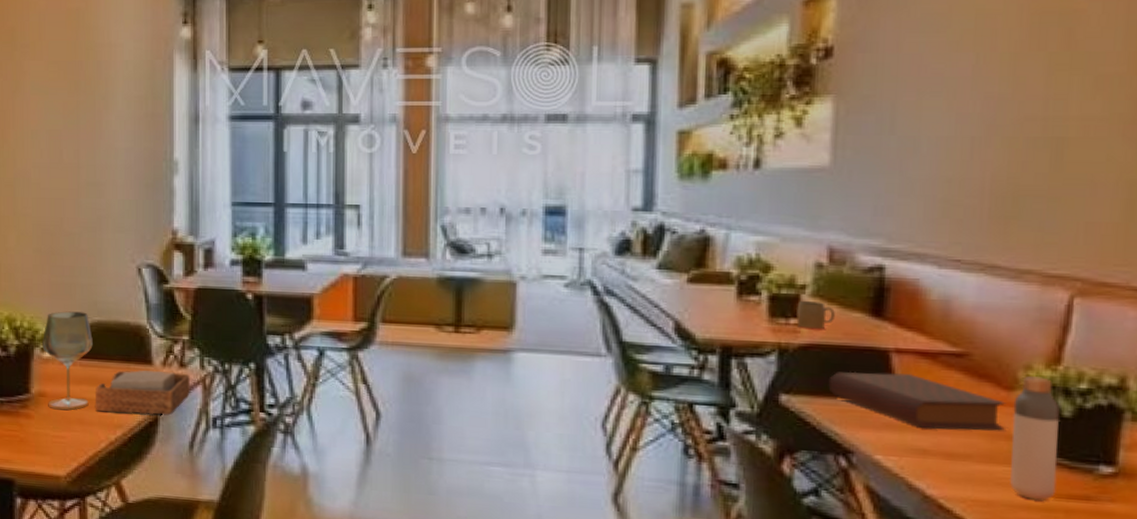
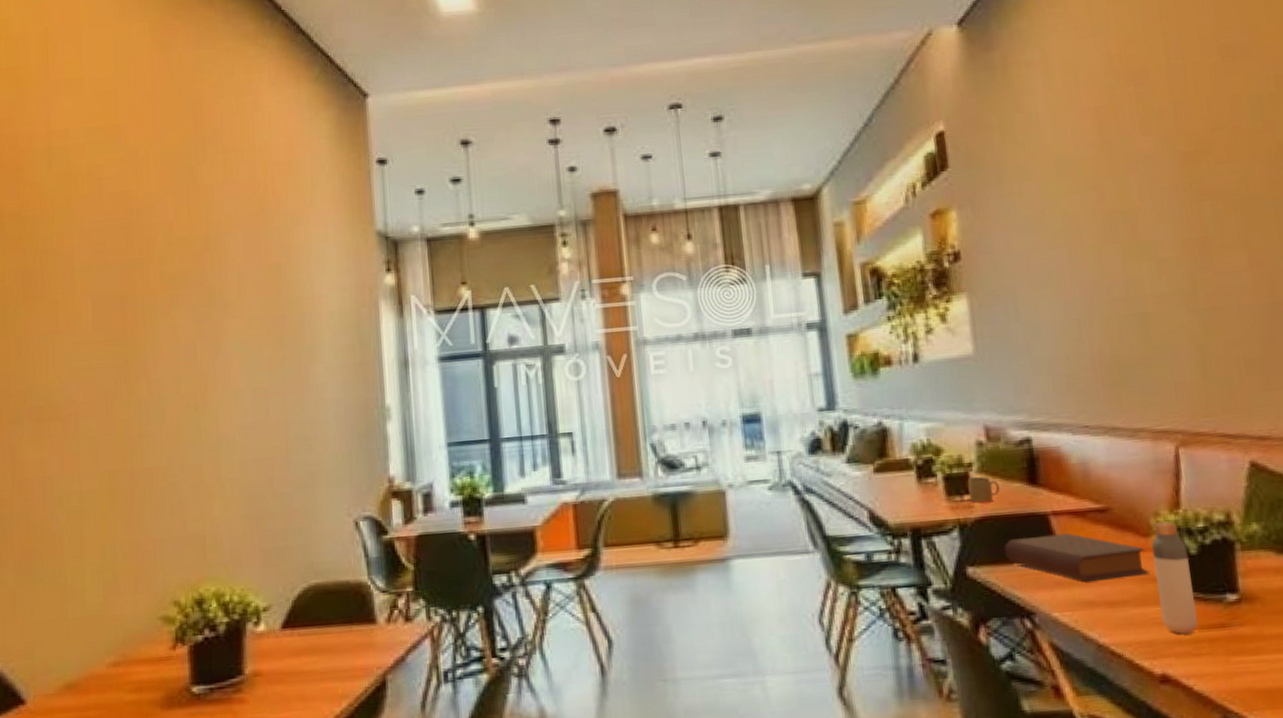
wine glass: present [41,311,93,410] -> none [254,576,311,689]
napkin holder: present [95,370,190,416] -> none [316,627,418,684]

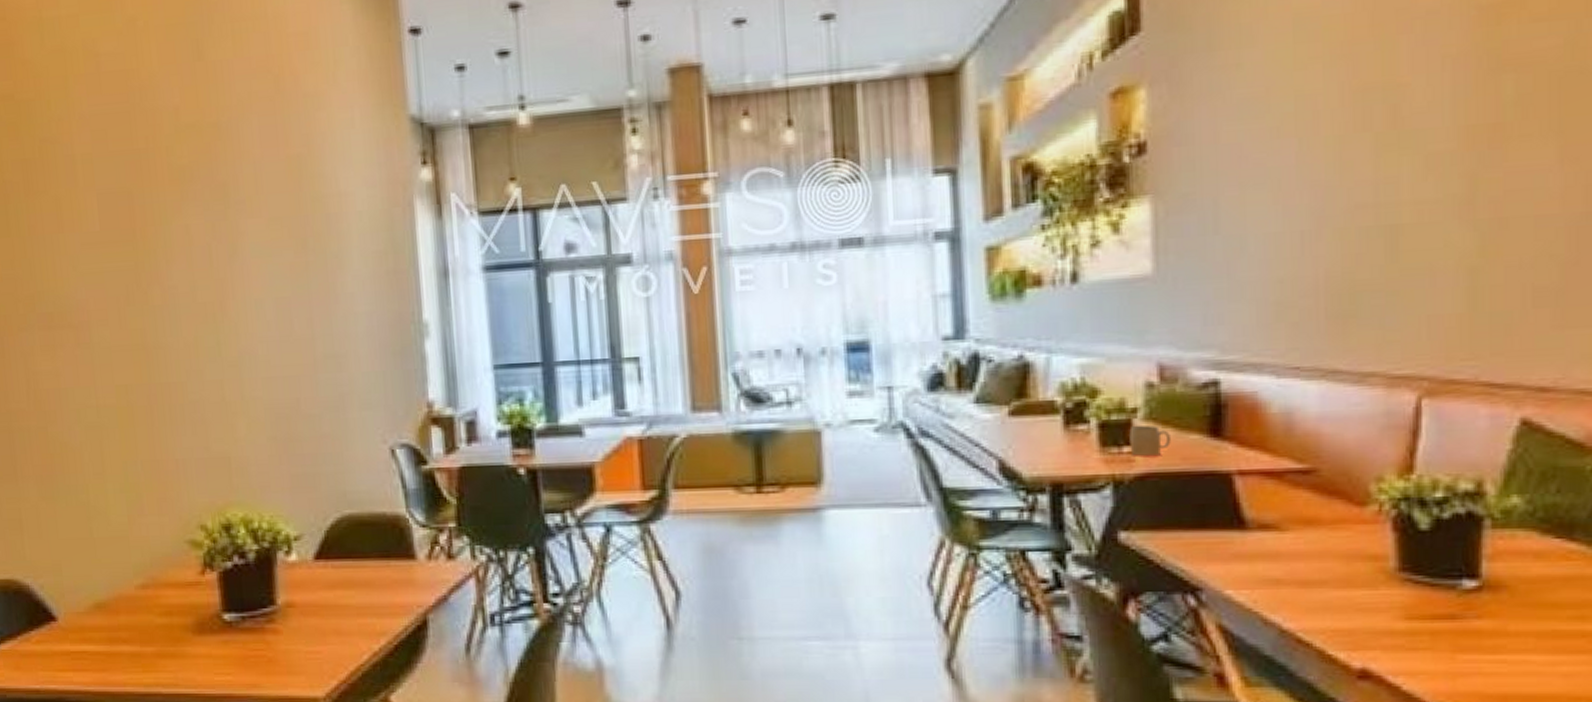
book: present [1004,532,1150,583] -> none [1169,496,1361,557]
bottle: present [1151,521,1199,635] -> none [1367,488,1419,625]

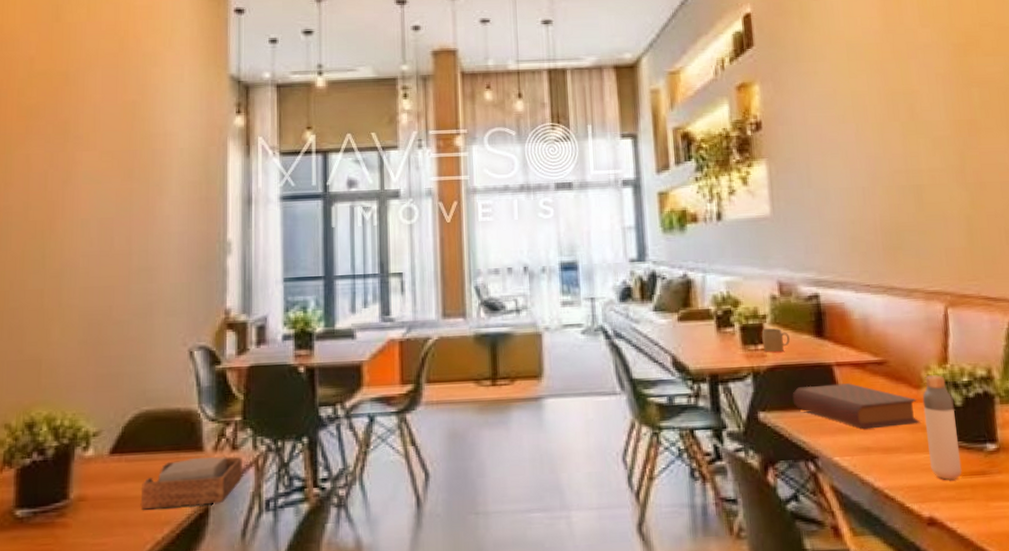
napkin holder: none [352,565,462,619] -> present [140,455,242,510]
book: none [1169,496,1361,557] -> present [792,382,920,429]
bottle: none [1367,488,1419,625] -> present [922,375,962,481]

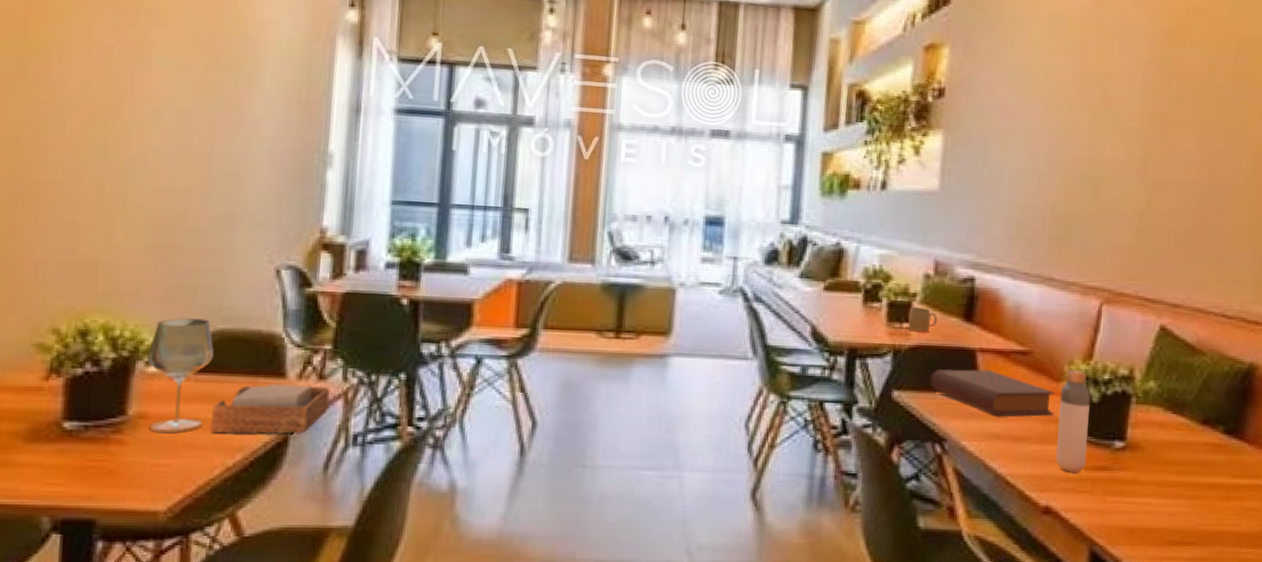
wine glass: none [83,403,140,514] -> present [146,318,214,434]

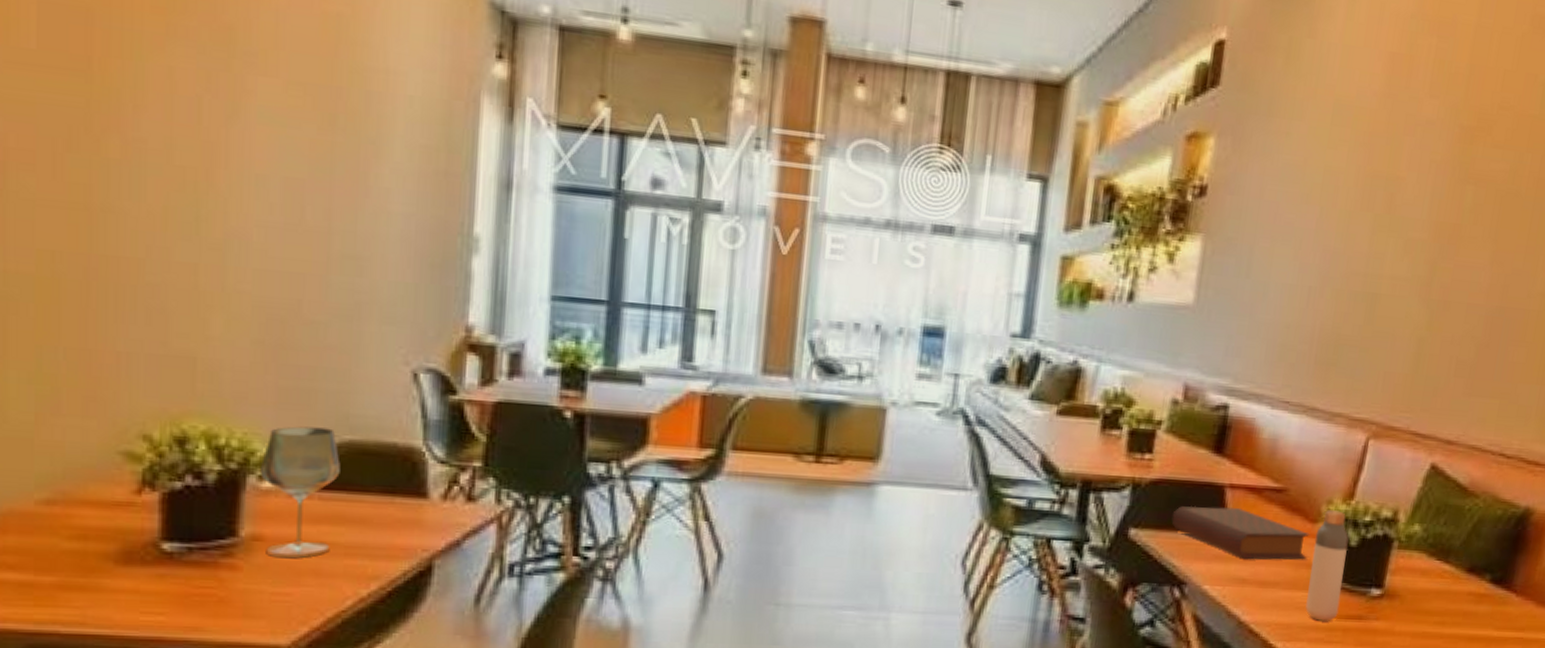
napkin holder: present [210,384,330,435] -> none [339,505,481,563]
mug: present [908,307,937,333] -> none [1150,437,1184,466]

